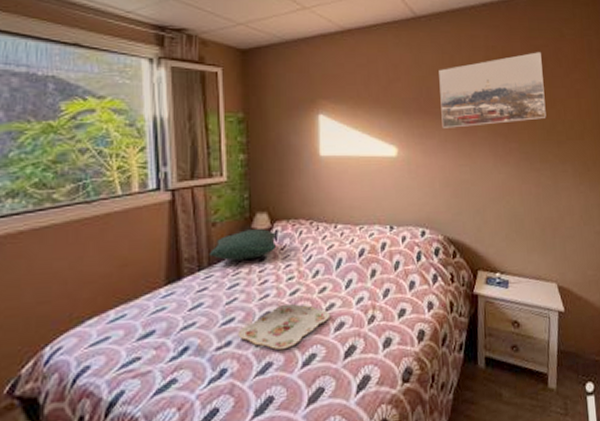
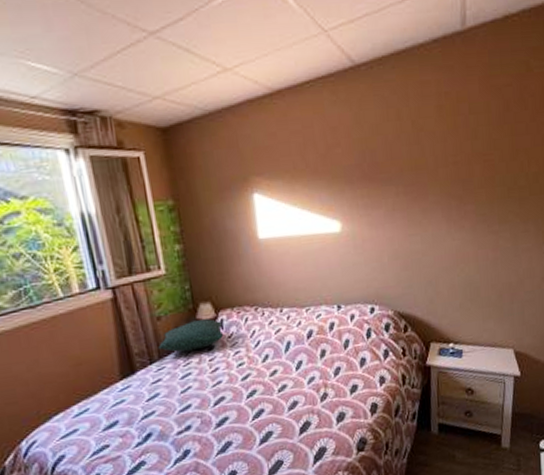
serving tray: present [237,304,331,349] -> none [196,388,284,430]
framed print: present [439,52,547,128] -> none [383,93,507,196]

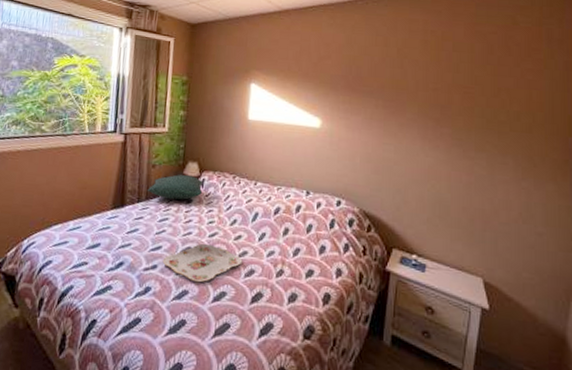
serving tray: none [196,388,284,430] -> present [162,244,243,282]

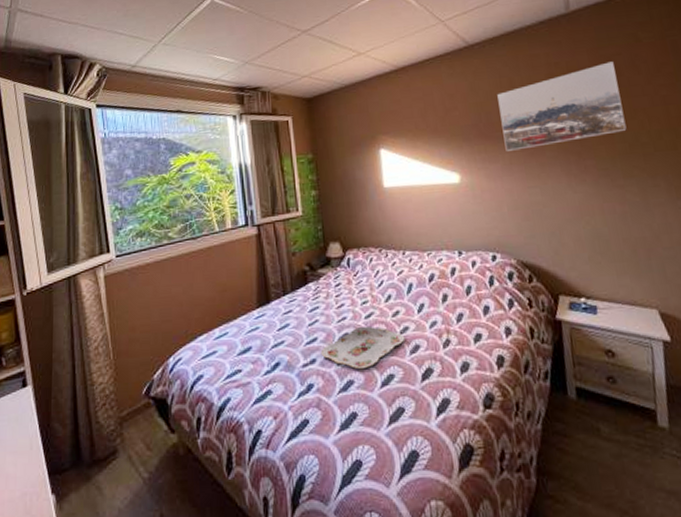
pillow: present [147,174,203,200] -> none [291,257,350,286]
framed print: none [369,39,488,108] -> present [497,61,627,151]

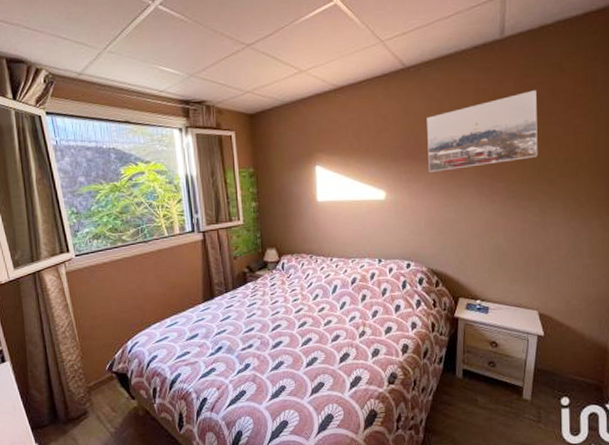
serving tray: present [320,327,405,369] -> none [257,320,328,352]

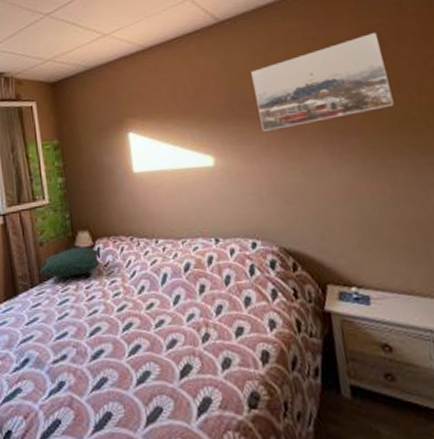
pillow: none [232,261,284,285] -> present [39,246,101,278]

